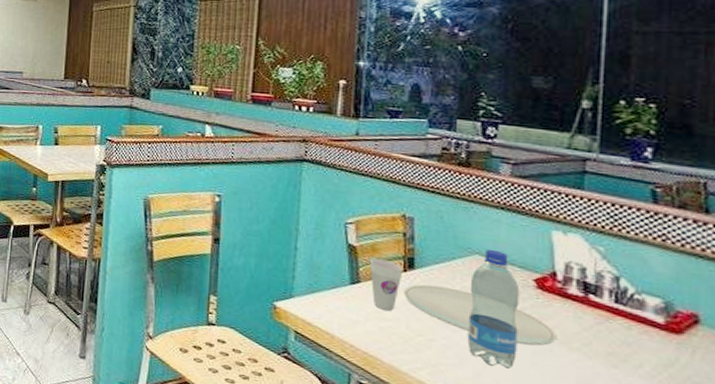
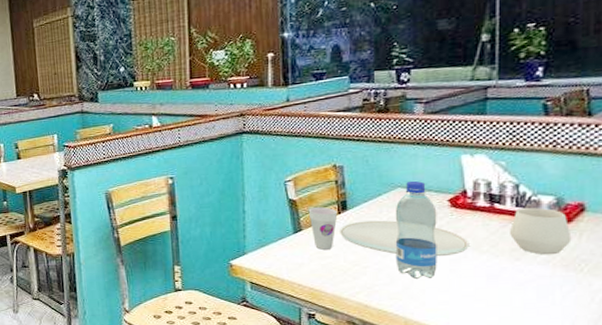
cup: none [607,305,682,370] -> present [510,207,572,255]

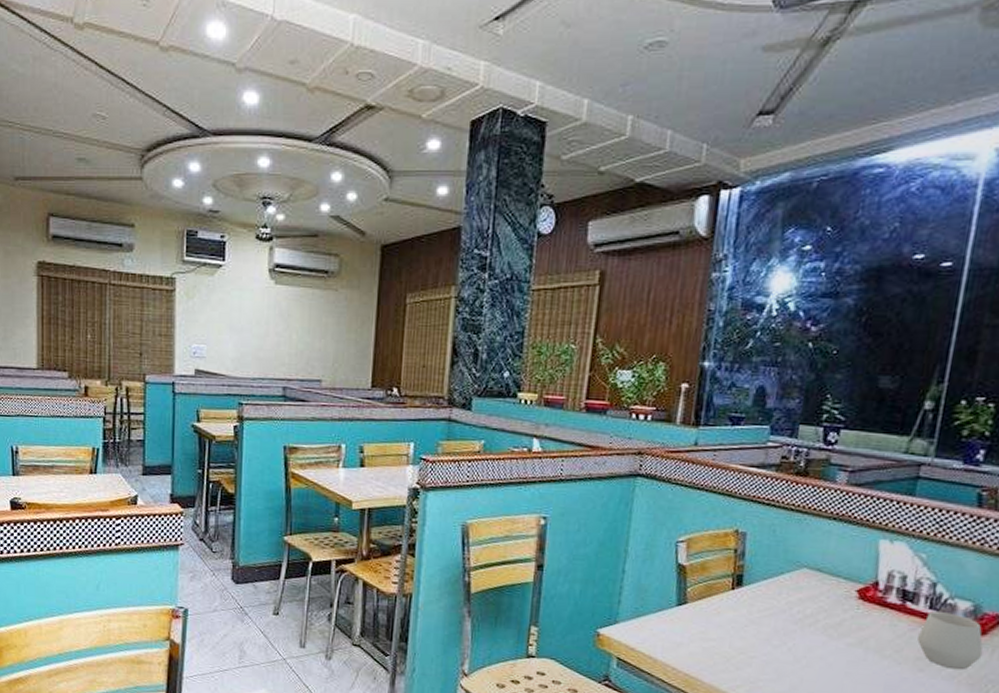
cup: present [308,206,338,250] -> none [697,577,732,631]
plate: present [340,220,469,257] -> none [730,601,872,656]
bottle: present [395,180,437,279] -> none [786,561,843,680]

